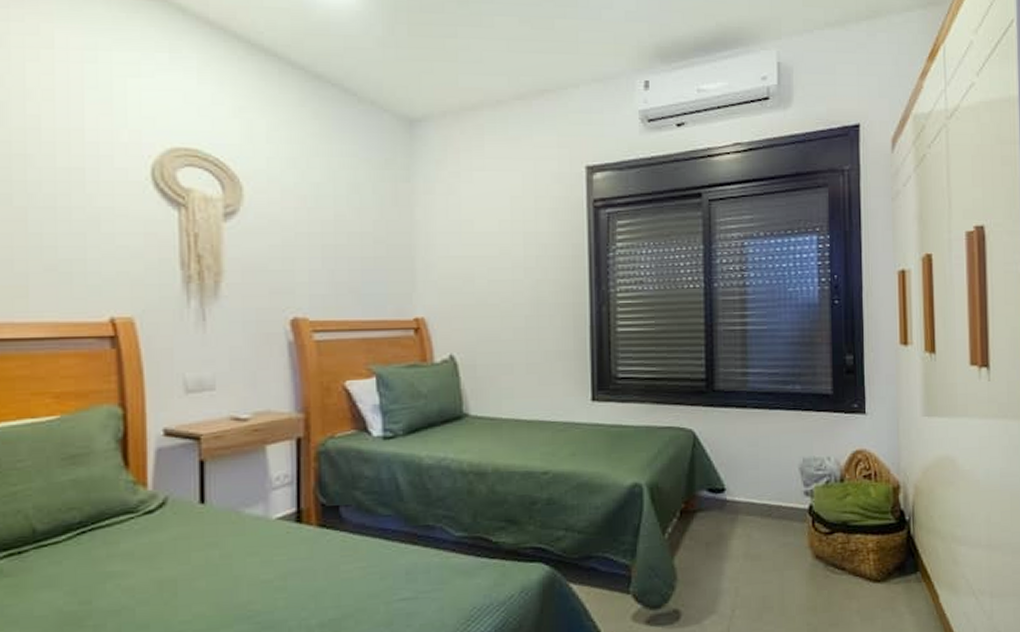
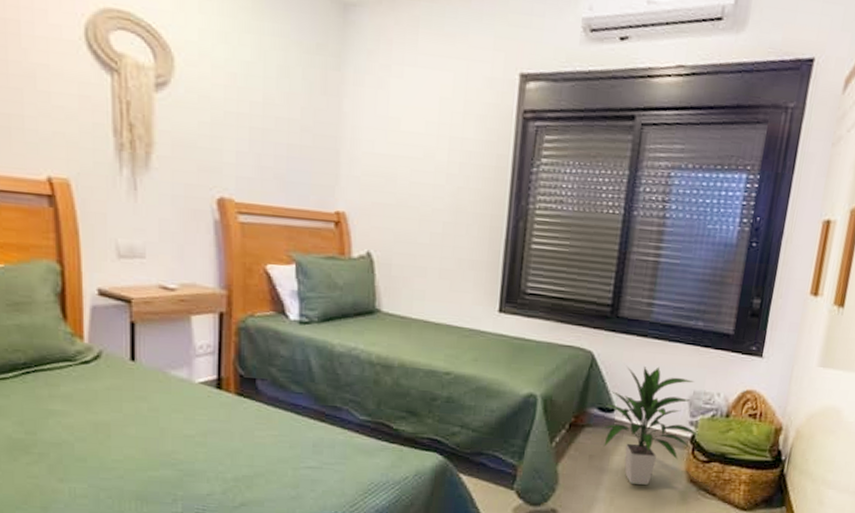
indoor plant: none [716,437,819,569] -> present [603,366,701,485]

